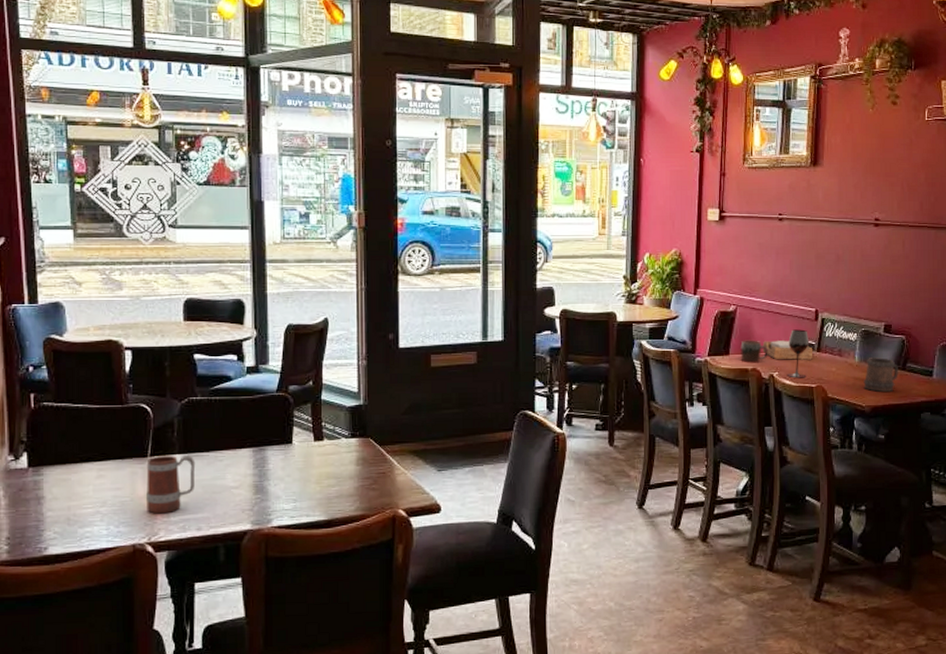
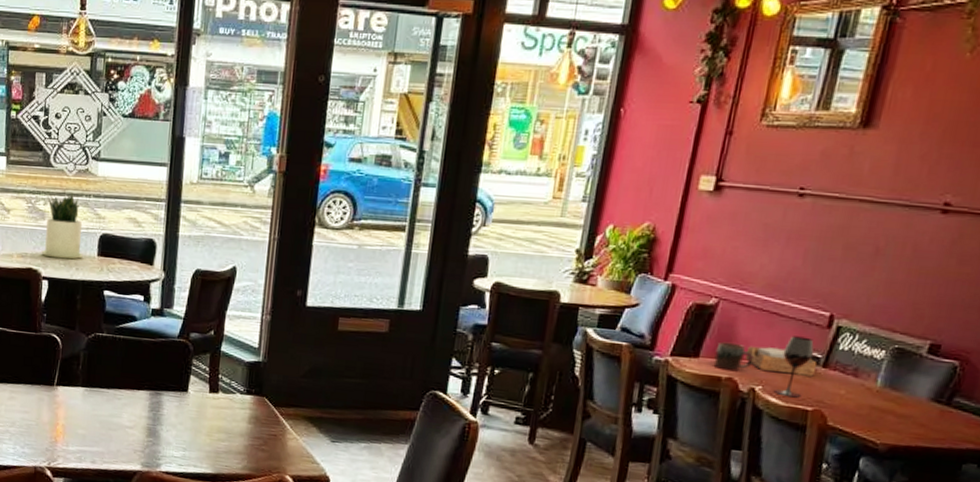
planter: none [121,261,169,327] -> present [41,193,84,260]
beer mug: present [145,455,196,514] -> none [49,386,96,442]
beer mug: present [863,356,898,392] -> none [882,383,940,430]

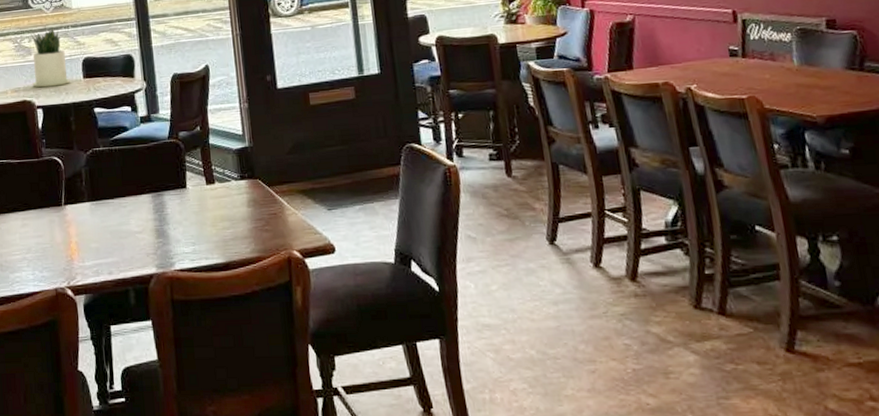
mug: present [713,341,754,372] -> none [645,50,681,77]
napkin holder: present [745,346,818,378] -> none [672,48,738,71]
wineglass: present [775,336,814,398] -> none [703,34,733,90]

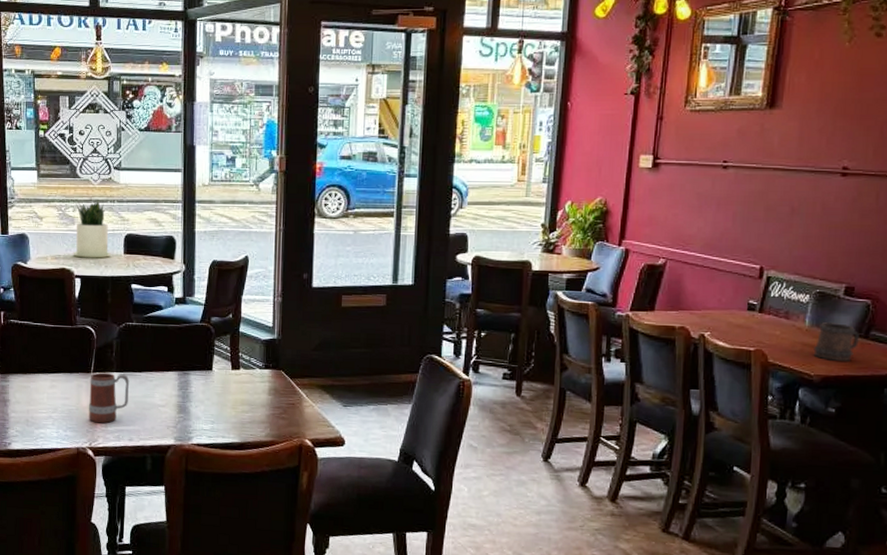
beer mug: none [61,203,104,259] -> present [88,372,130,424]
beer mug: none [809,58,856,99] -> present [813,321,859,361]

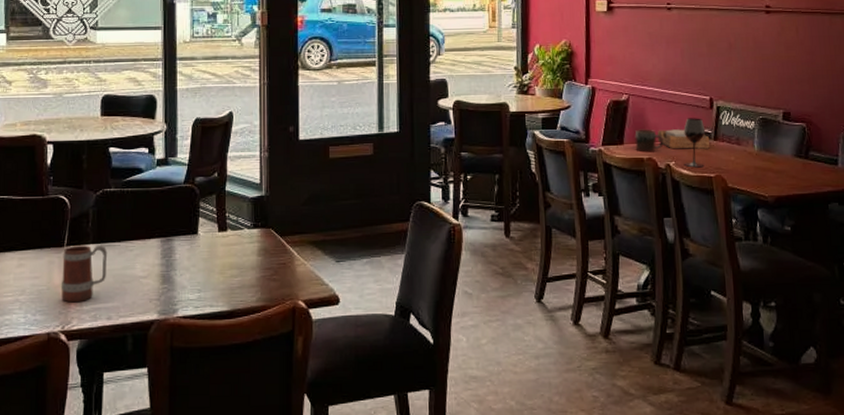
planter: present [73,200,112,259] -> none [45,61,88,123]
mug: none [667,296,700,321] -> present [635,129,664,153]
napkin holder: none [693,298,754,322] -> present [657,129,710,150]
wineglass: none [721,287,750,340] -> present [683,118,705,168]
beer mug: present [813,321,859,361] -> none [764,145,801,181]

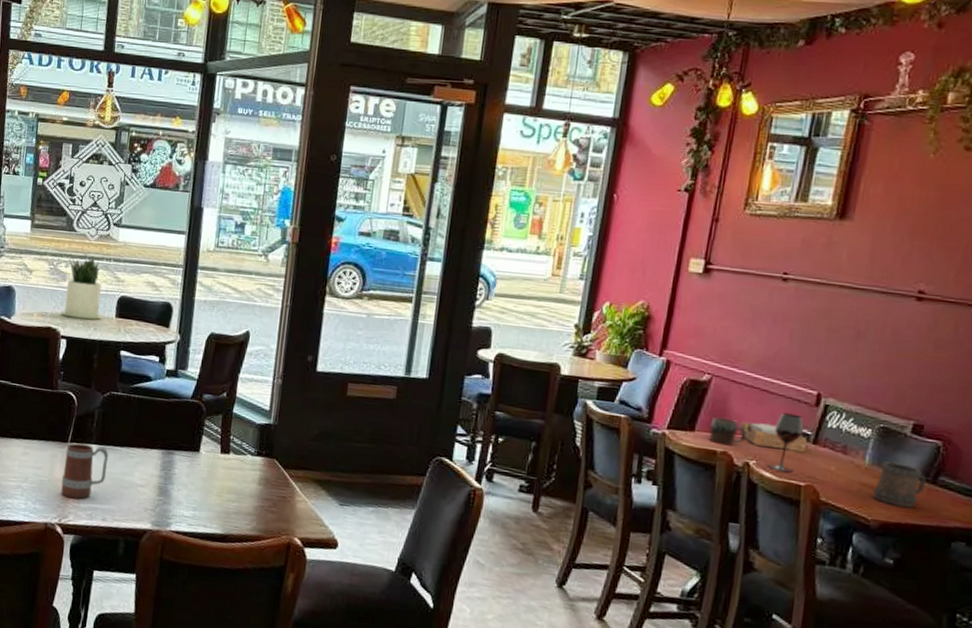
planter: none [45,61,88,123] -> present [61,256,103,320]
beer mug: none [764,145,801,181] -> present [872,461,926,508]

